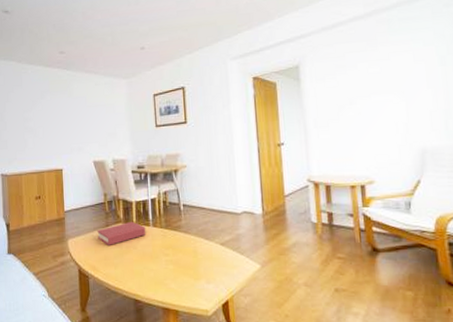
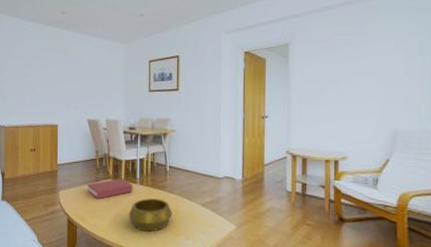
decorative bowl: none [143,241,191,278] -> present [128,198,173,232]

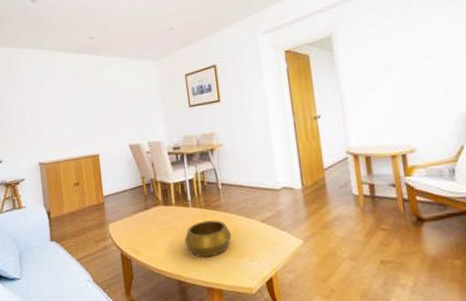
hardback book: present [87,178,133,199] -> none [137,202,186,228]

